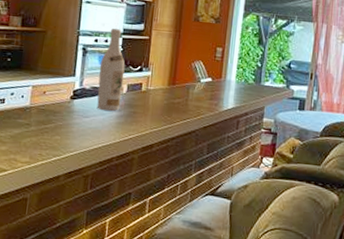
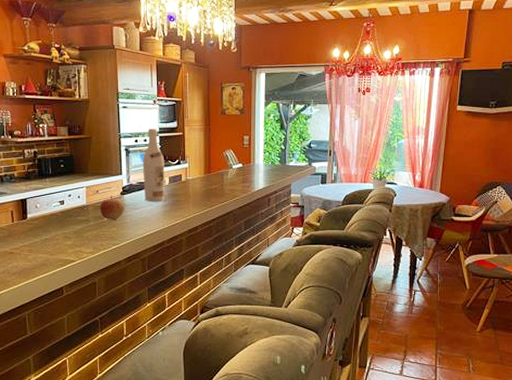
apple: none [44,99,73,127] -> present [99,196,124,220]

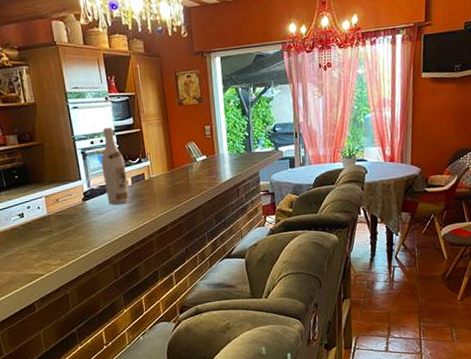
apple: present [99,196,124,220] -> none [61,203,88,228]

